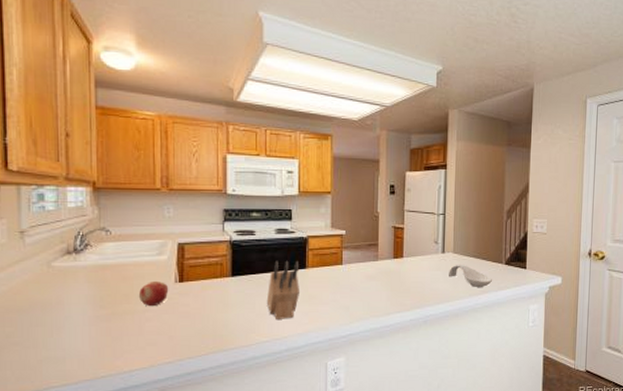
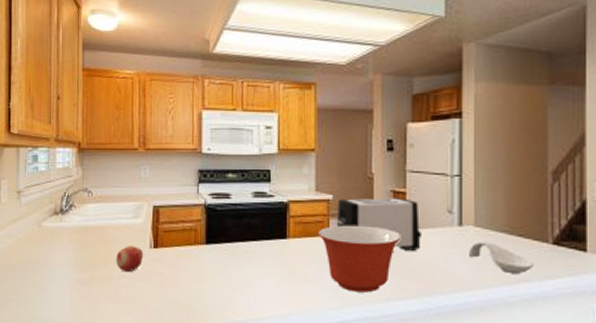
knife block: present [266,260,300,319] -> none [242,228,279,297]
mixing bowl: none [333,255,400,309] -> present [319,225,401,293]
toaster: none [348,232,415,274] -> present [336,198,421,251]

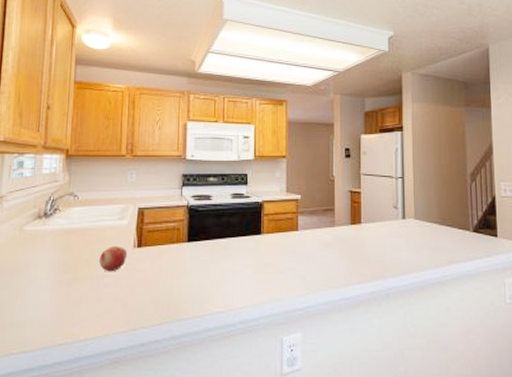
mixing bowl: present [319,225,401,293] -> none [289,221,358,279]
toaster: present [336,198,421,251] -> none [303,197,374,241]
spoon rest: present [469,241,533,274] -> none [411,231,459,257]

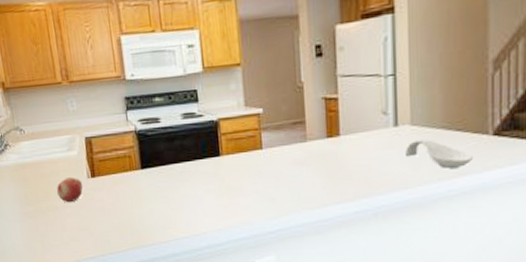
spoon rest: none [411,231,459,257] -> present [406,138,472,168]

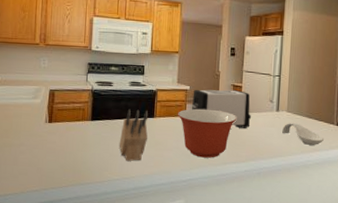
fruit: present [56,176,83,203] -> none [16,120,40,142]
knife block: none [180,149,216,214] -> present [119,109,149,161]
mixing bowl: none [251,135,336,201] -> present [178,108,237,158]
toaster: none [268,104,356,156] -> present [191,89,251,128]

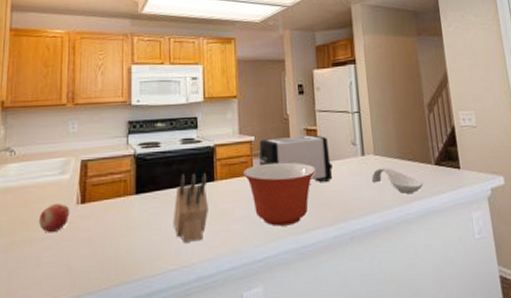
fruit: none [16,120,40,142] -> present [38,203,70,233]

